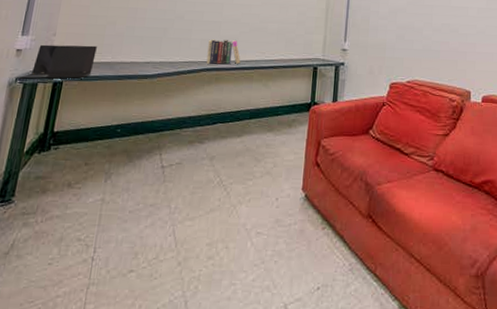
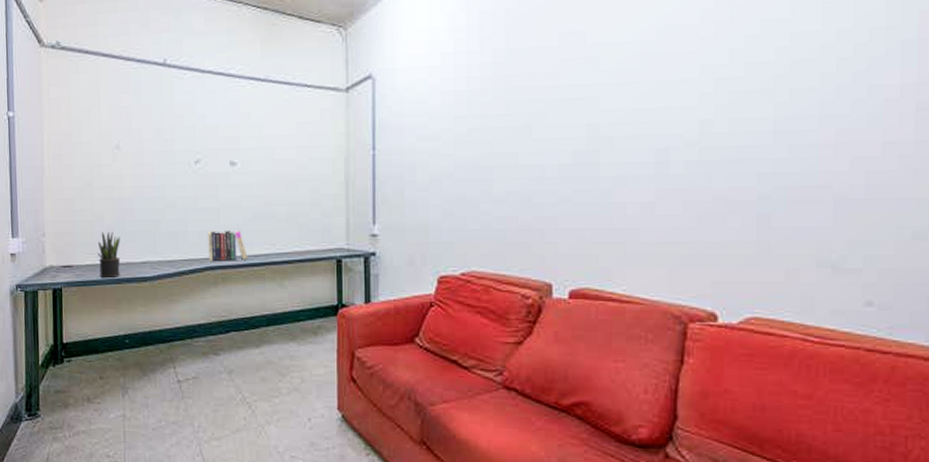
laptop: present [18,44,97,80] -> none [18,245,89,287]
potted plant: none [103,34,129,74] -> present [97,231,121,277]

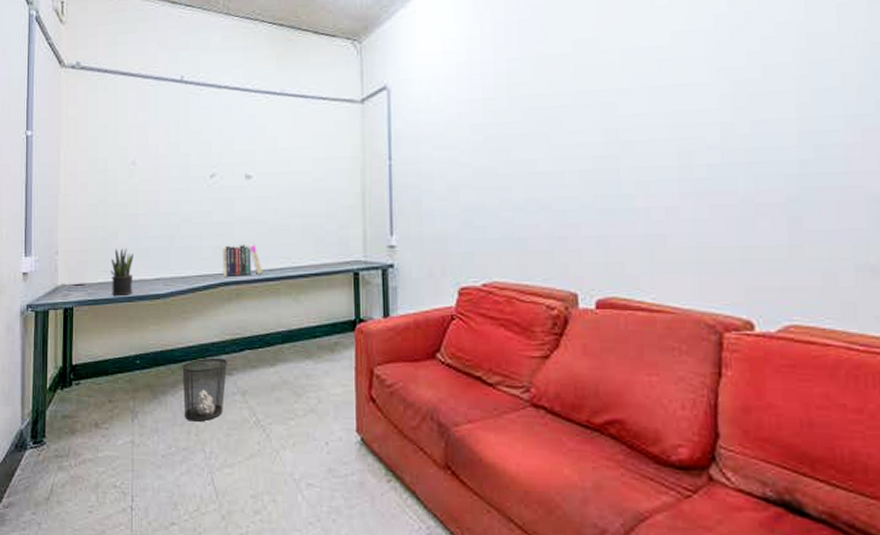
waste bin: none [170,339,215,398] -> present [182,358,228,422]

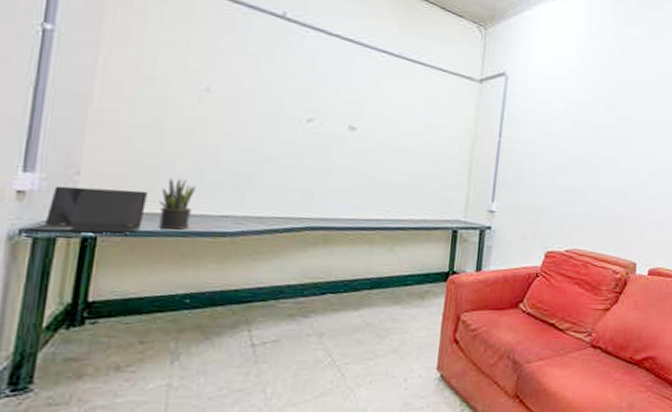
laptop: none [29,263,102,307] -> present [23,185,148,234]
waste bin: present [182,358,228,422] -> none [244,300,306,363]
books: present [222,244,263,278] -> none [310,190,358,223]

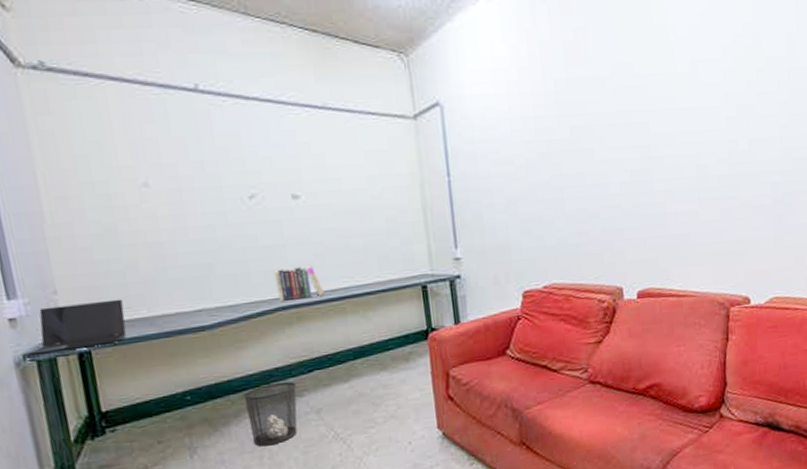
potted plant: present [159,178,196,230] -> none [133,280,169,333]
waste bin: none [244,300,306,363] -> present [243,382,298,447]
books: none [310,190,358,223] -> present [274,266,325,302]

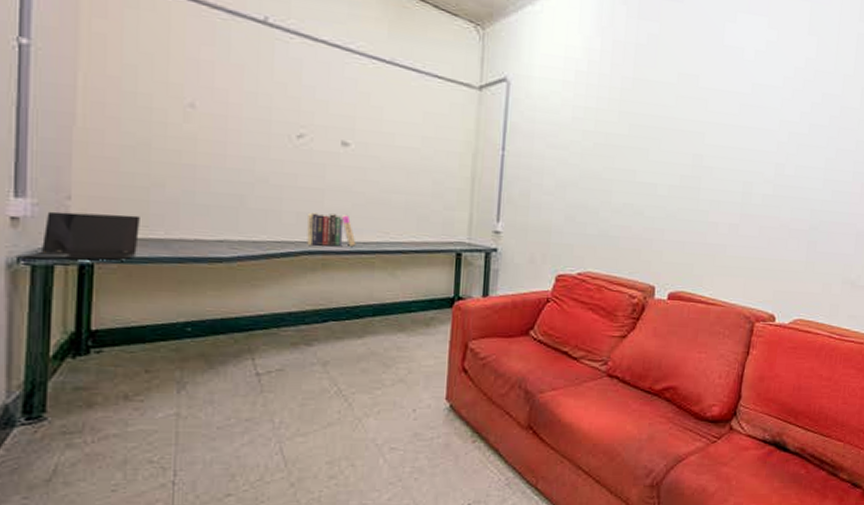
waste bin: present [243,382,298,447] -> none [248,328,308,392]

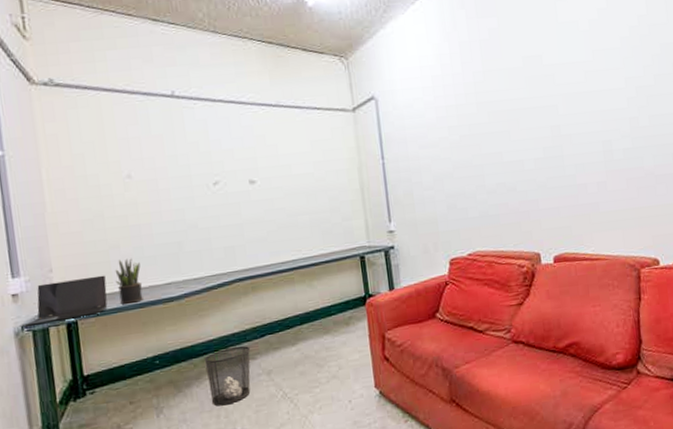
potted plant: none [153,201,188,256] -> present [115,258,143,304]
waste bin: none [248,328,308,392] -> present [204,346,251,406]
books: present [307,212,356,247] -> none [233,242,276,275]

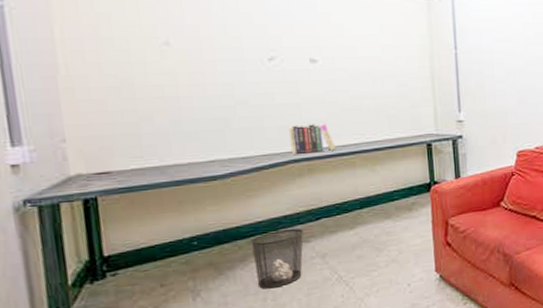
laptop: present [24,275,108,328] -> none [27,148,136,202]
potted plant: present [115,258,143,304] -> none [146,132,180,181]
books: none [233,242,276,275] -> present [289,123,336,156]

